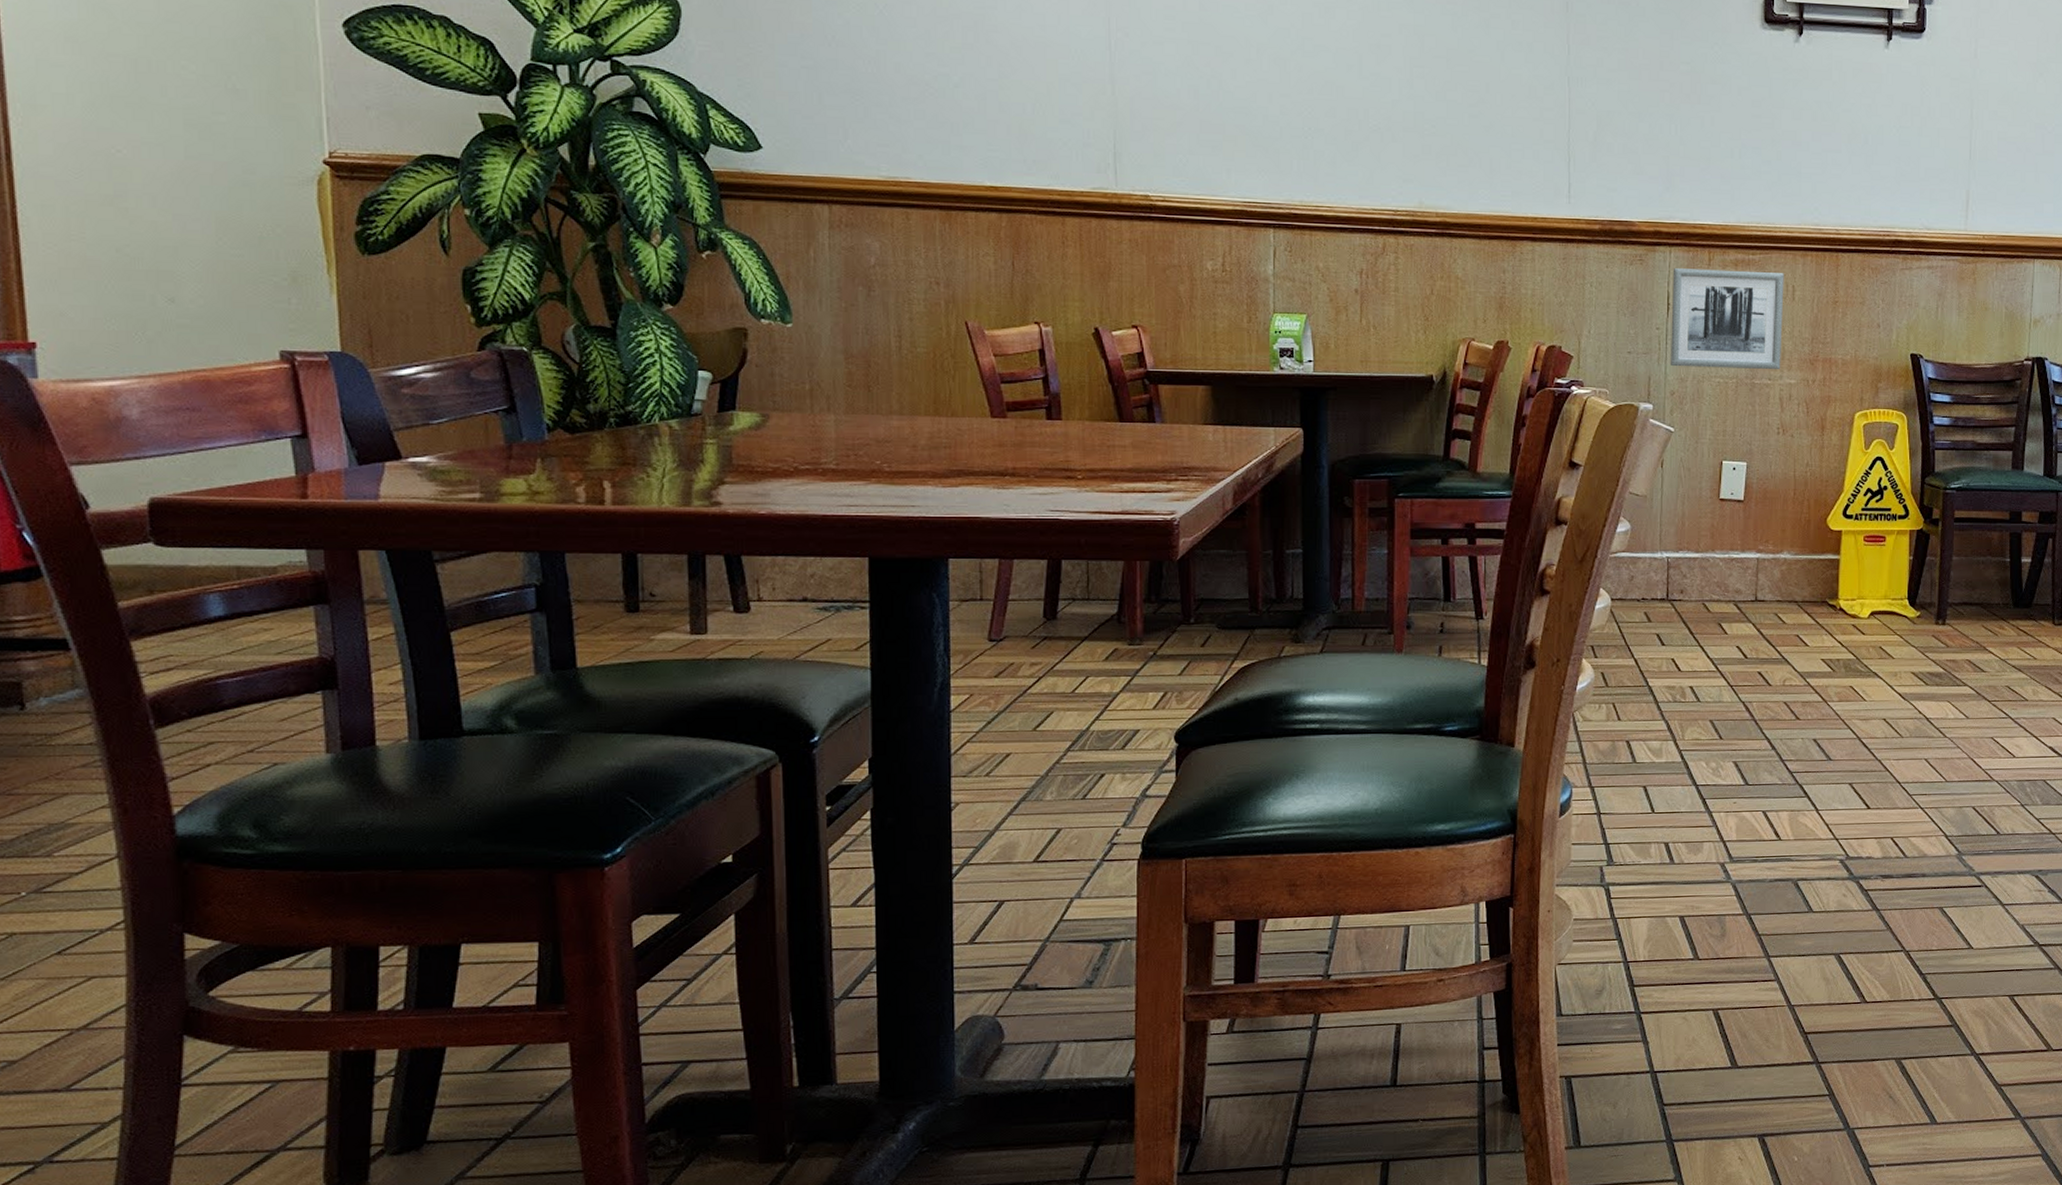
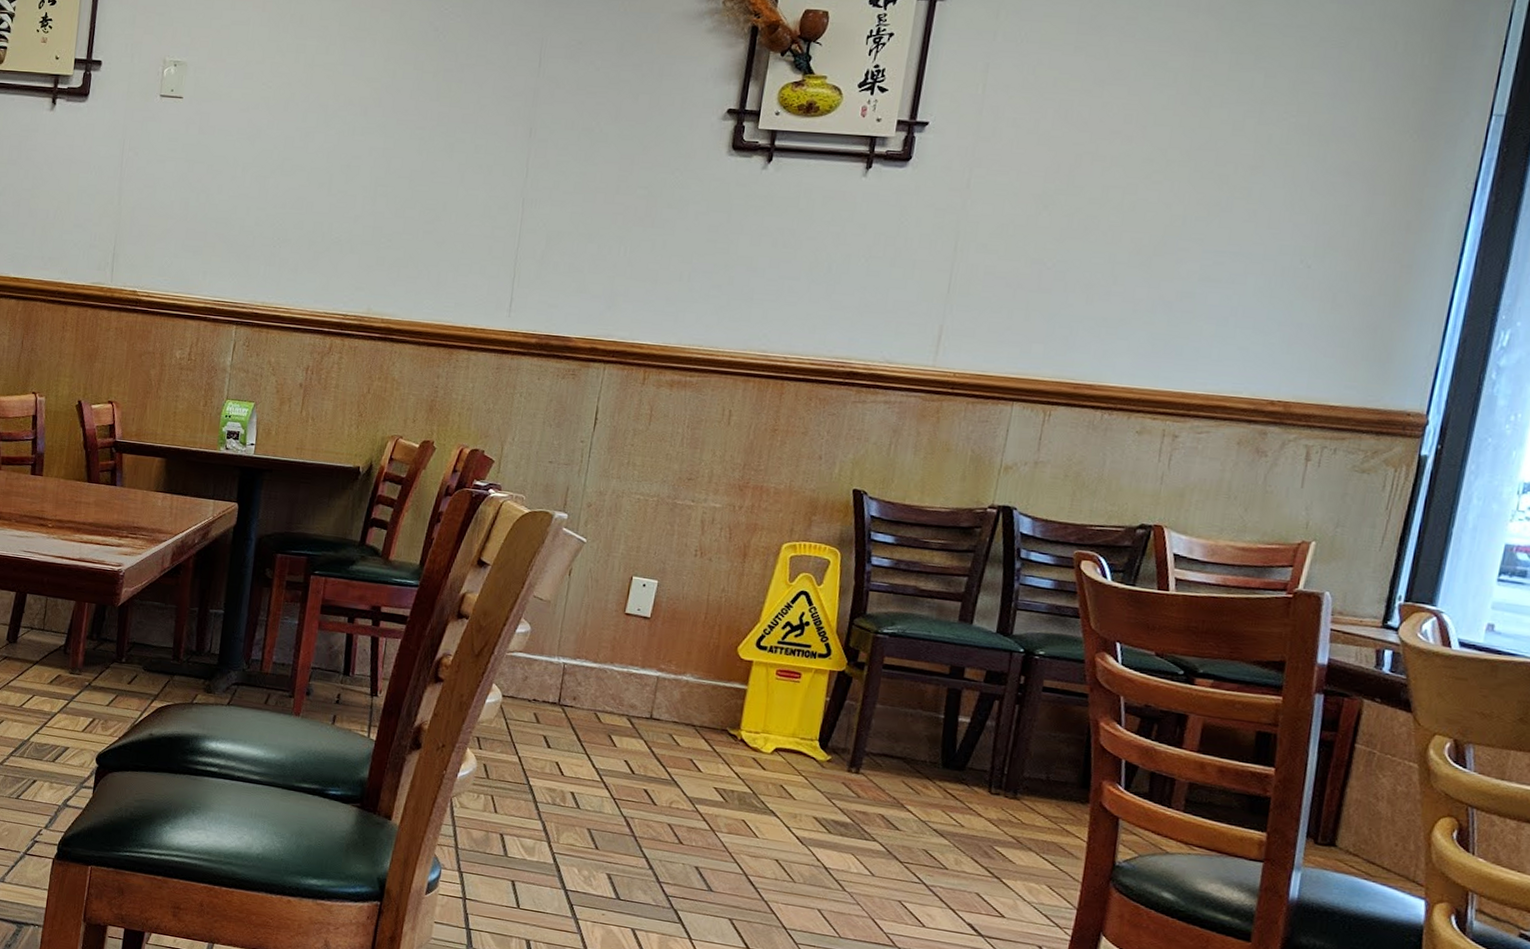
wall art: present [1671,268,1784,370] -> none [591,385,722,493]

